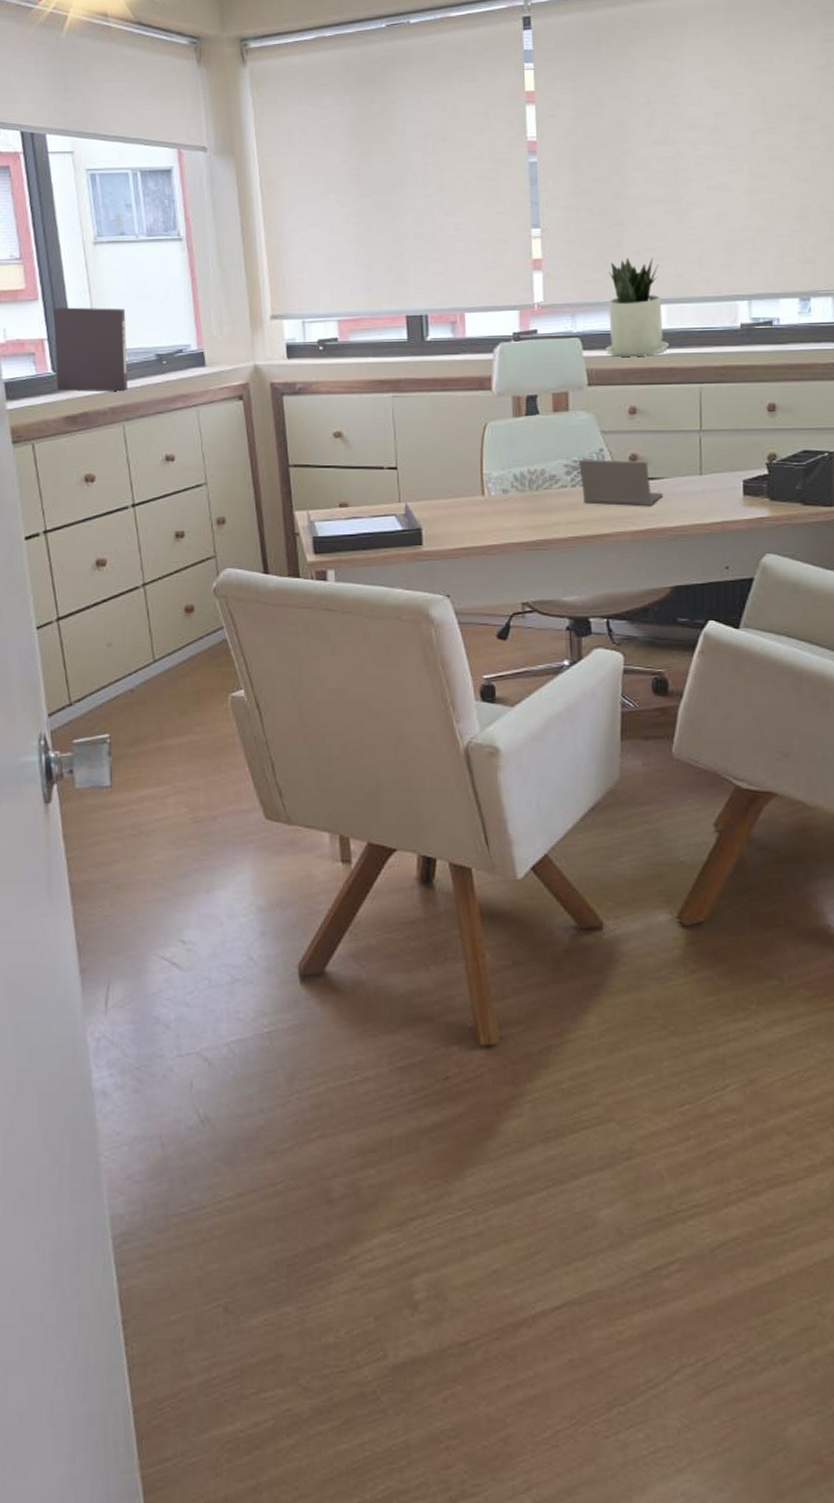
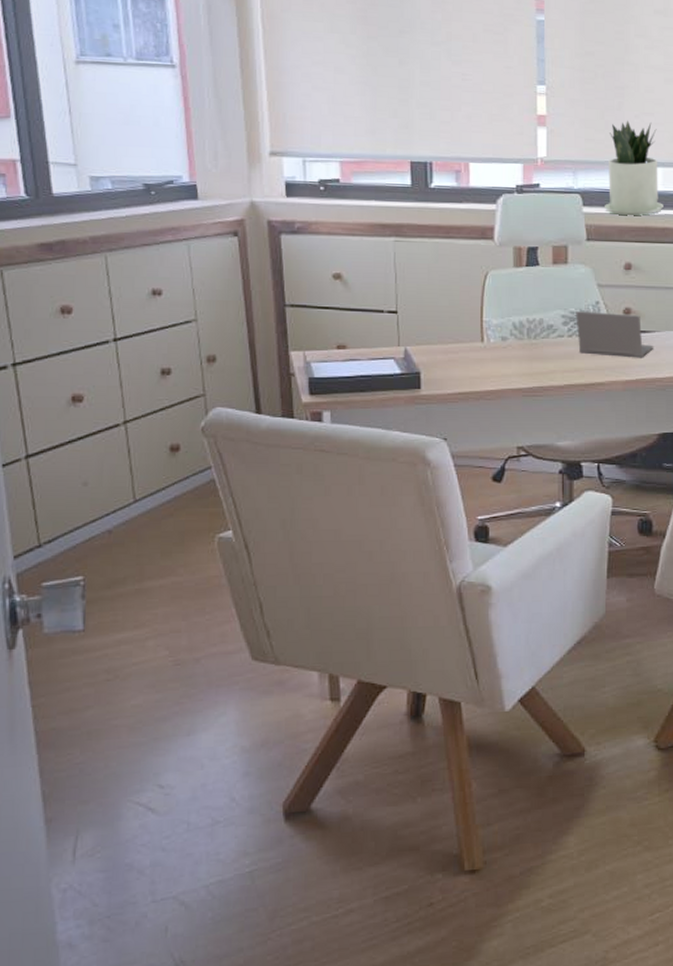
binder: present [53,307,128,392] -> none [27,127,112,221]

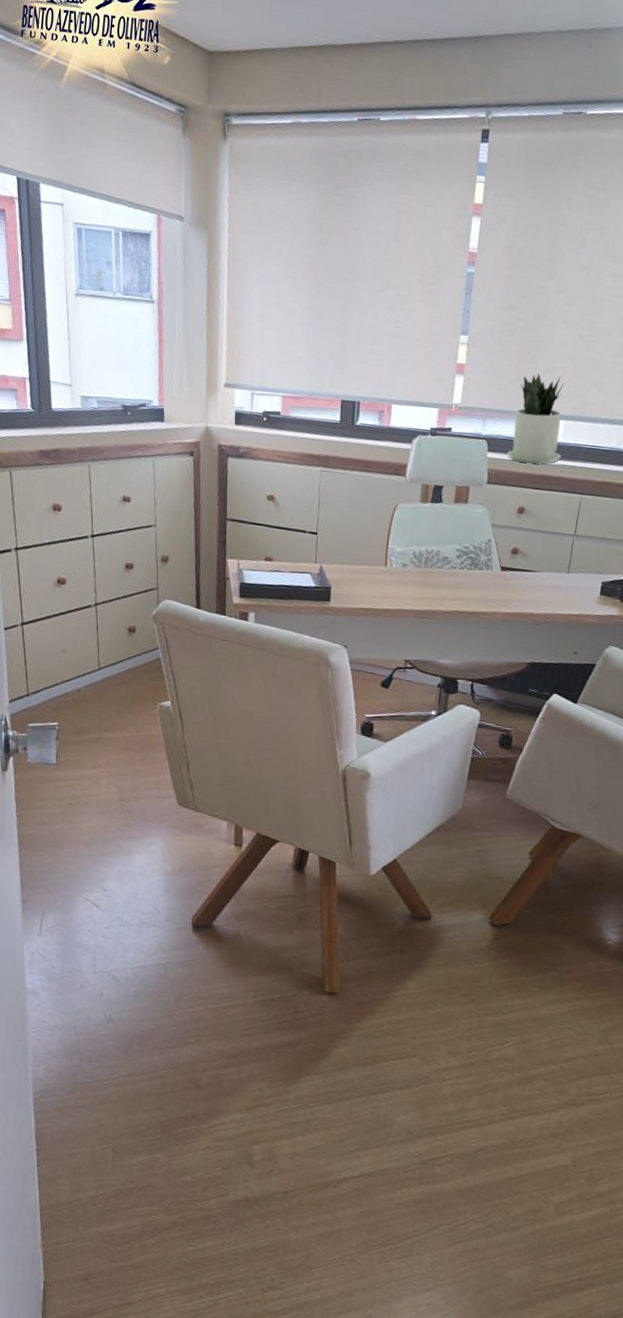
laptop computer: present [576,311,654,358] -> none [468,547,535,594]

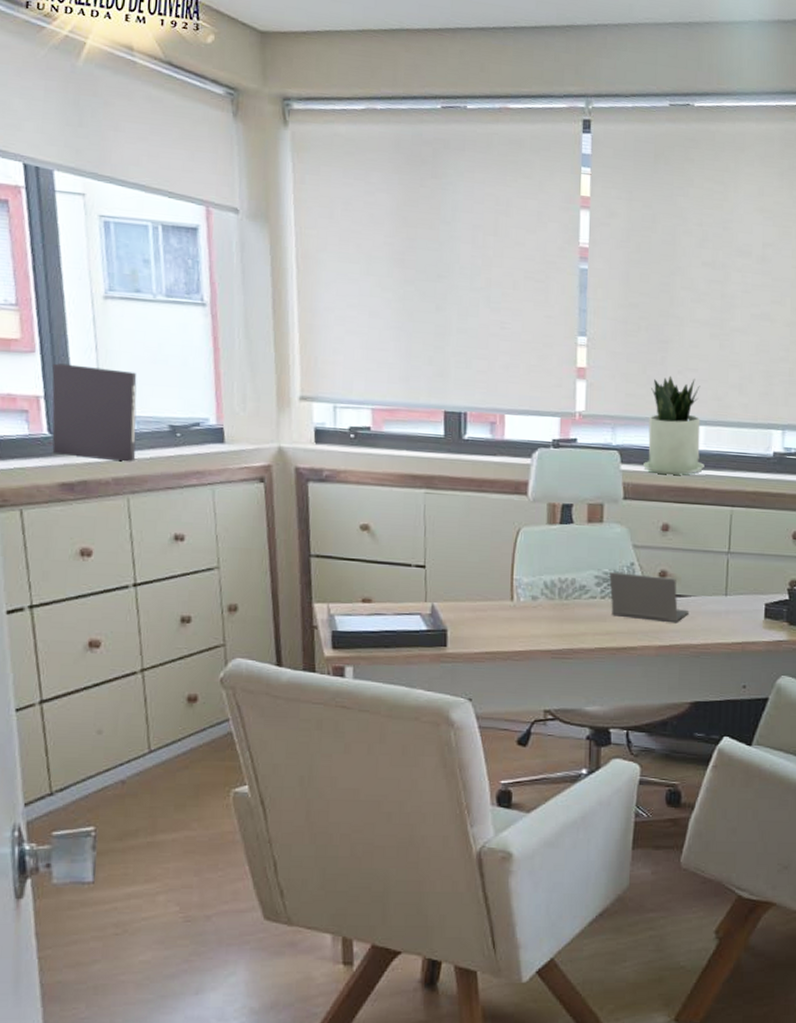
binder: none [34,350,99,435] -> present [52,363,137,462]
laptop computer: none [468,547,535,594] -> present [609,572,690,623]

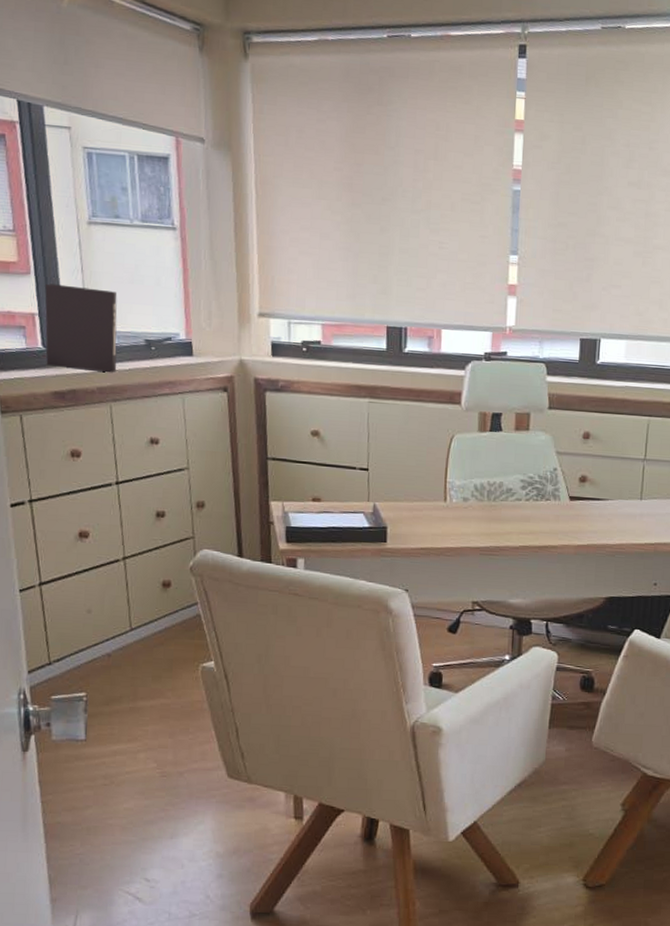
laptop computer: present [609,572,690,623] -> none [533,477,607,525]
planter: present [642,375,704,475] -> none [567,292,625,387]

